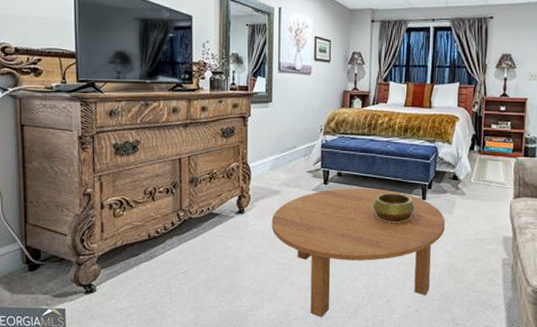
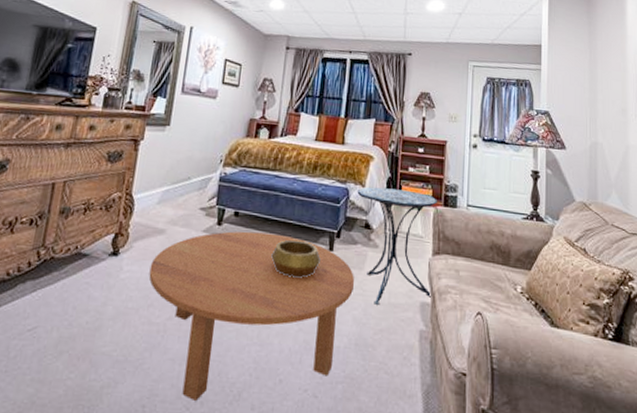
side table: none [445,144,519,241] -> present [357,187,438,305]

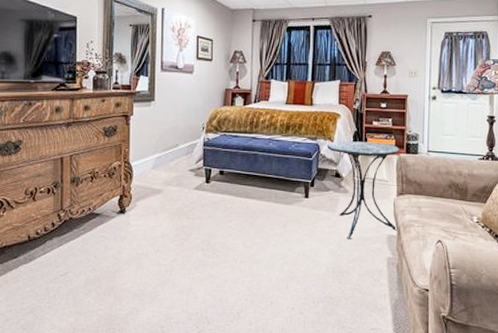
coffee table: present [149,231,355,401] -> none [153,186,329,321]
decorative bowl: present [271,239,321,278] -> none [255,191,298,222]

